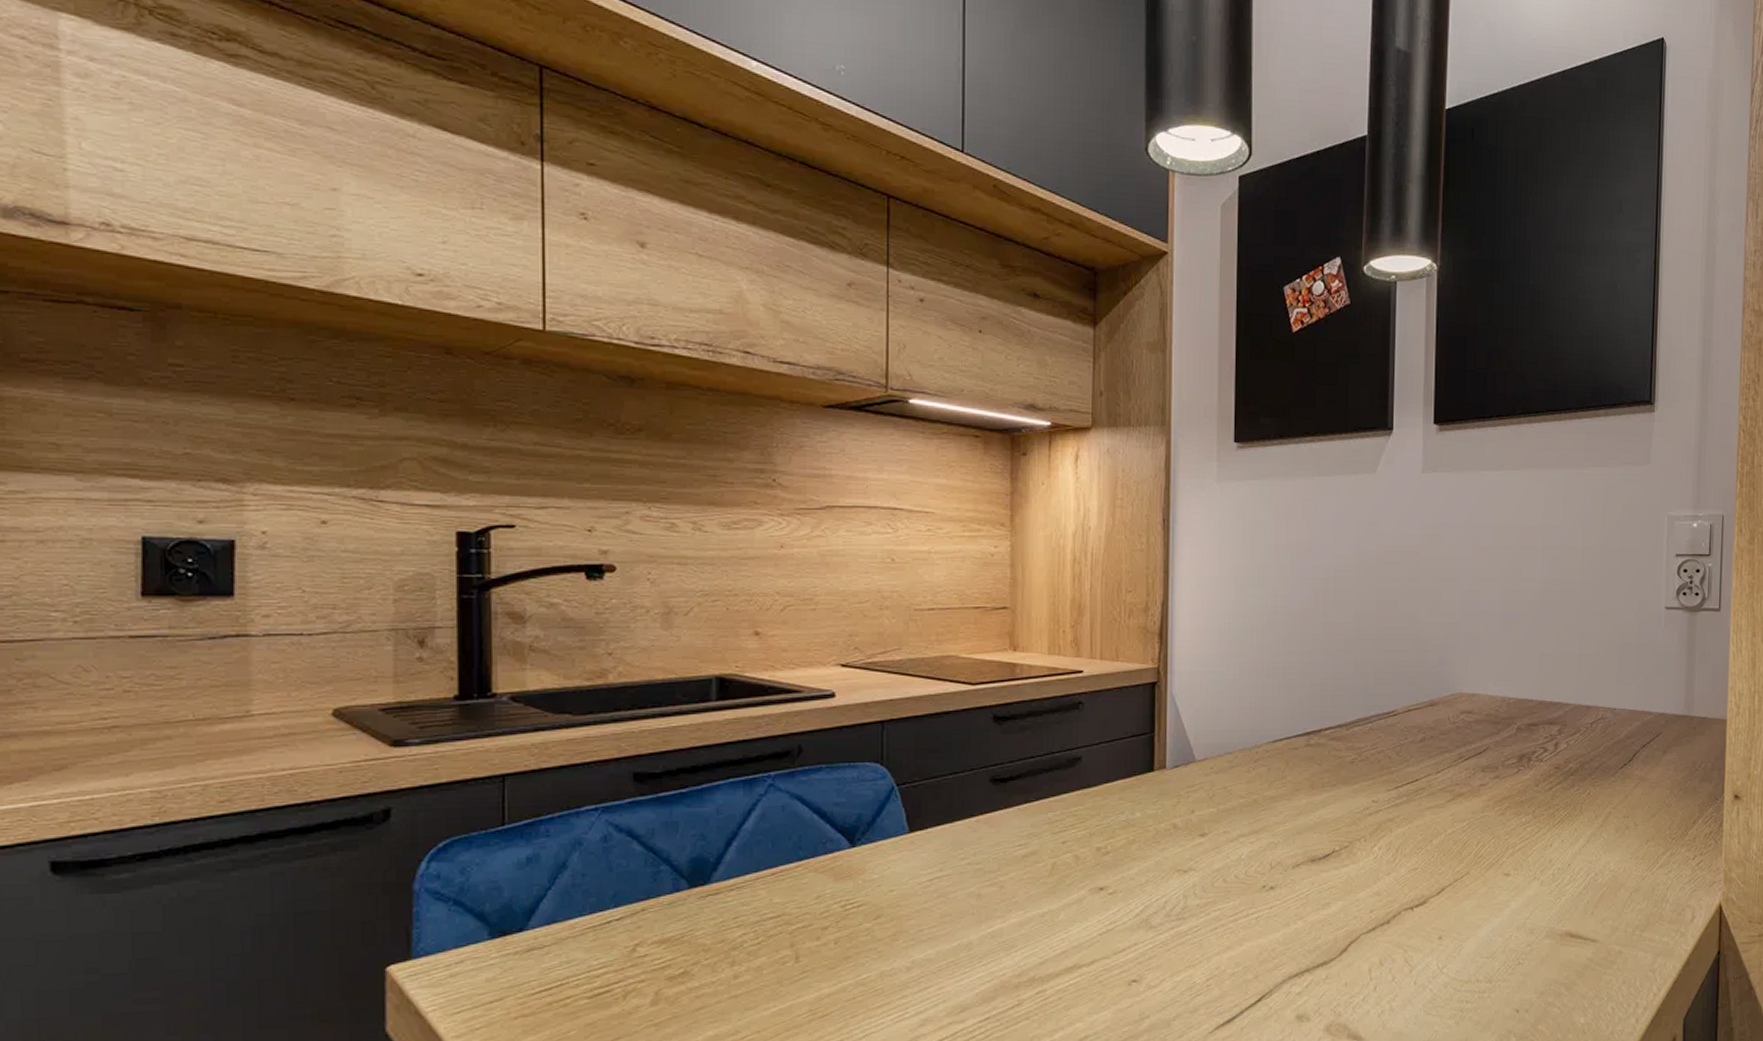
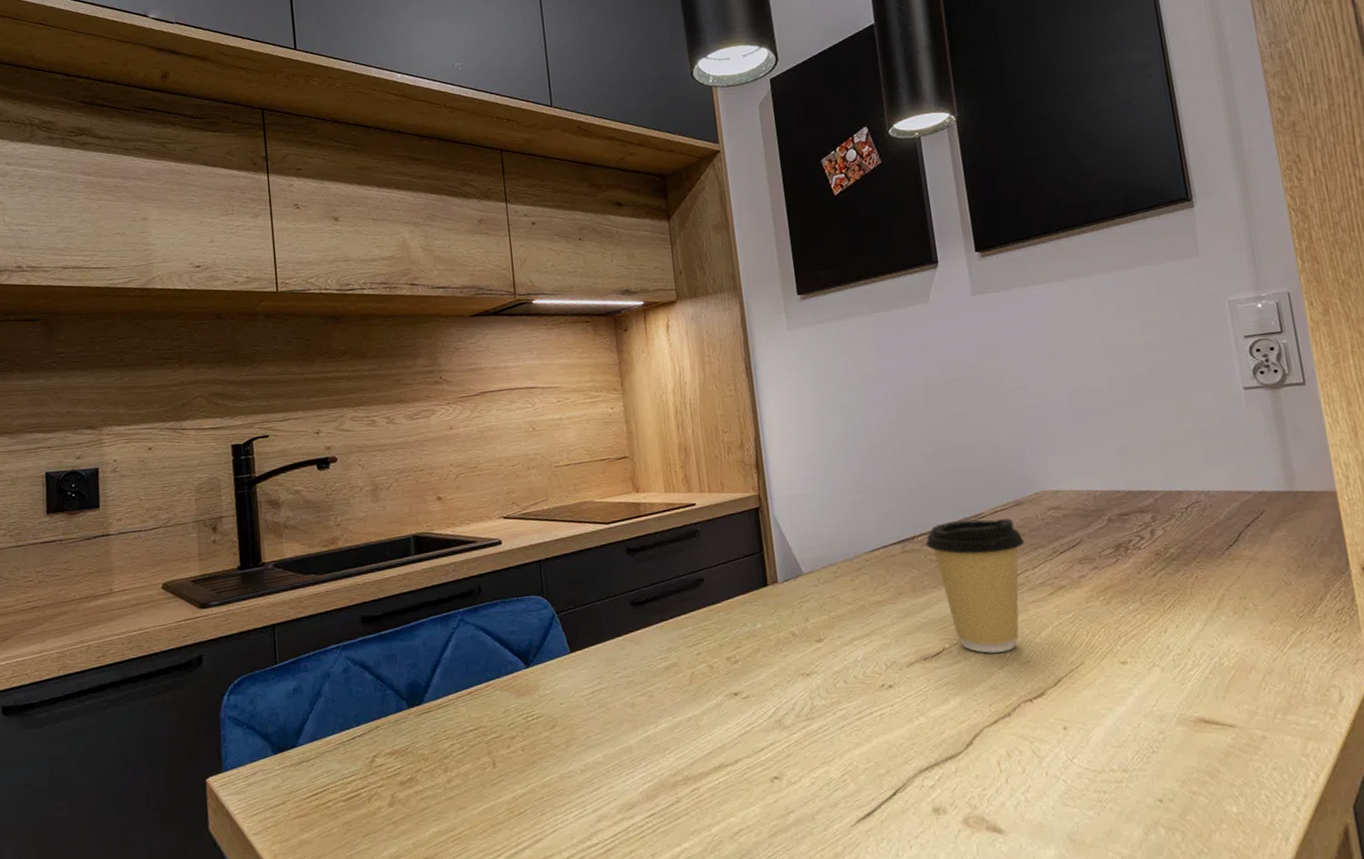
coffee cup: none [1332,717,1433,858] -> present [925,519,1025,653]

